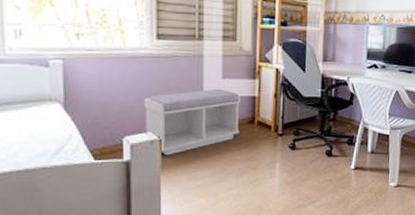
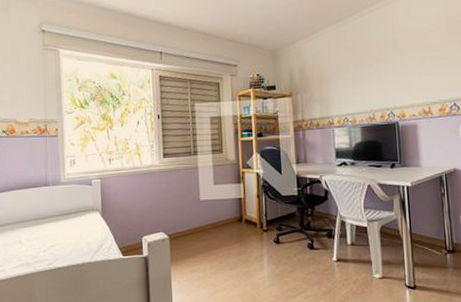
bench: present [143,88,240,156] -> none [156,193,231,252]

